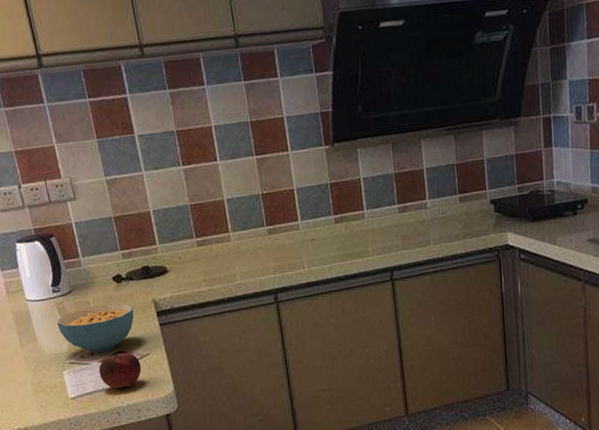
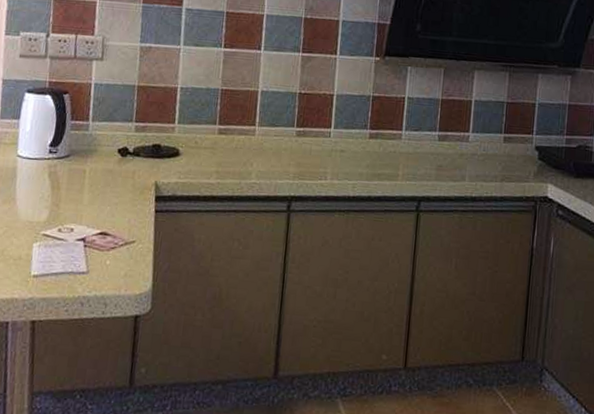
cereal bowl: present [57,303,134,353] -> none [43,176,132,230]
fruit: present [98,351,142,389] -> none [73,231,122,275]

